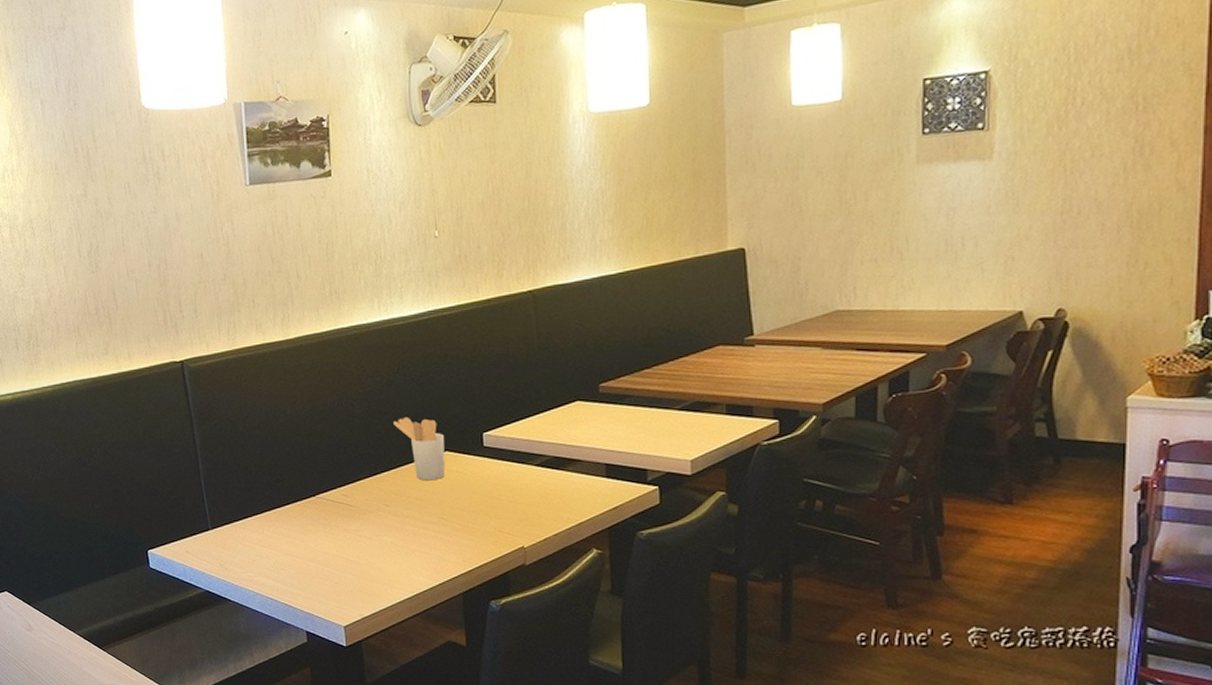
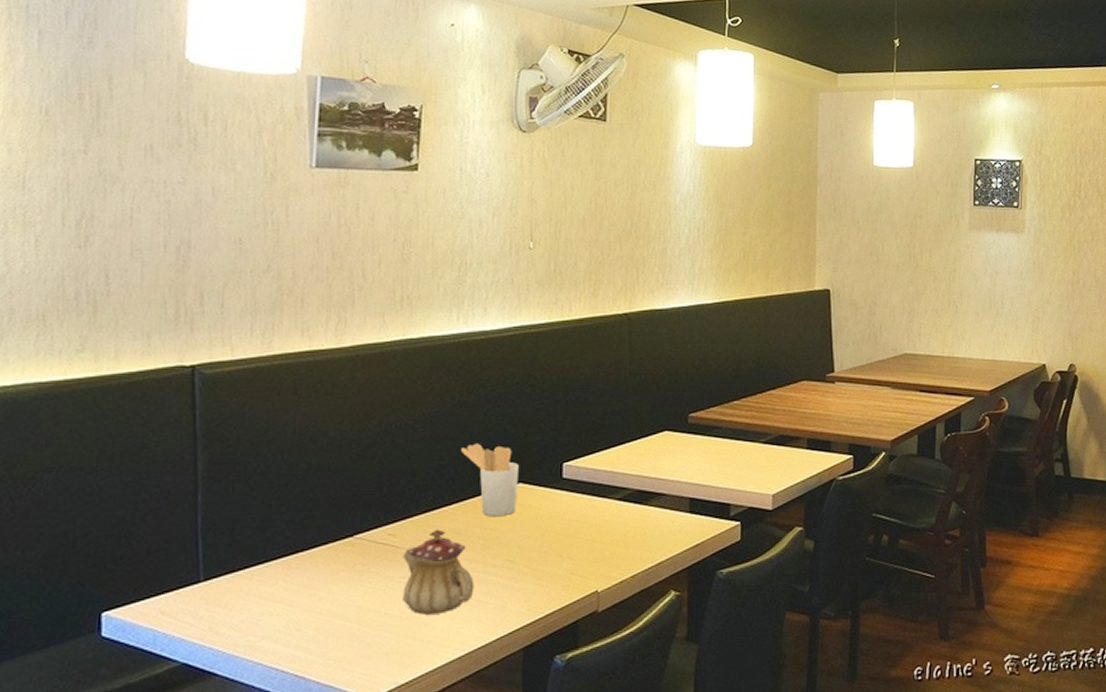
teapot: none [356,491,417,561] -> present [403,529,475,615]

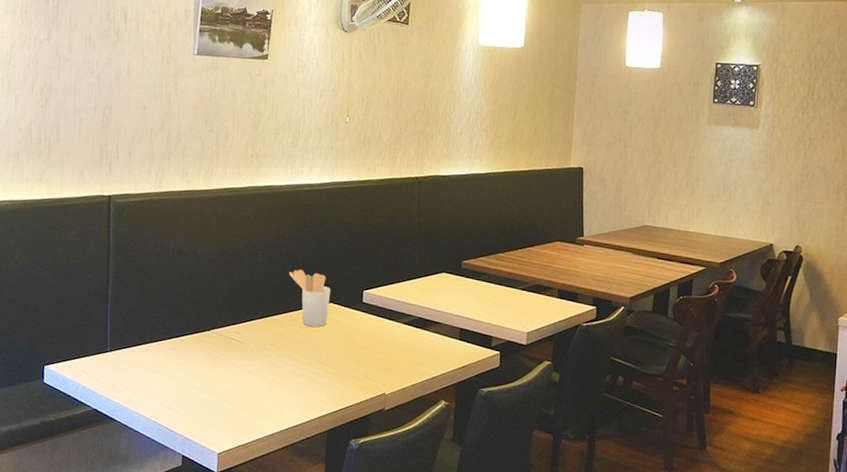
teapot: present [403,529,475,615] -> none [243,332,294,396]

